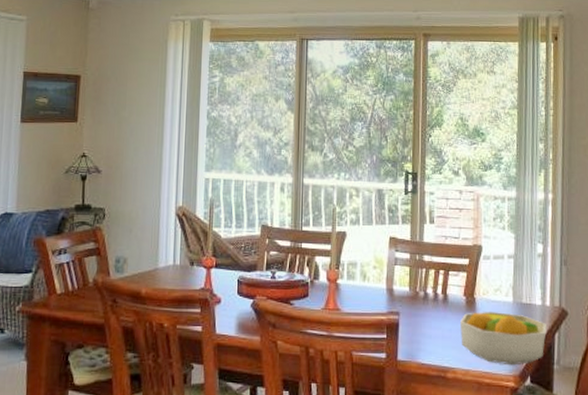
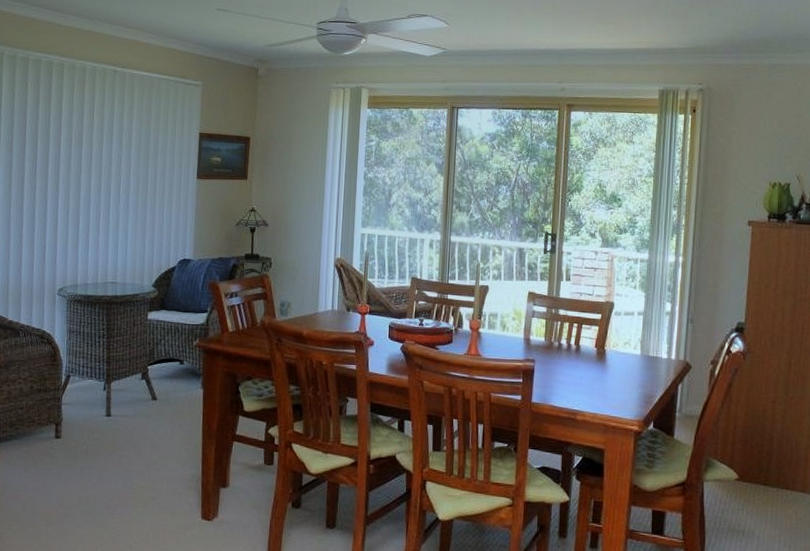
fruit bowl: present [459,311,547,366] -> none [590,362,671,412]

